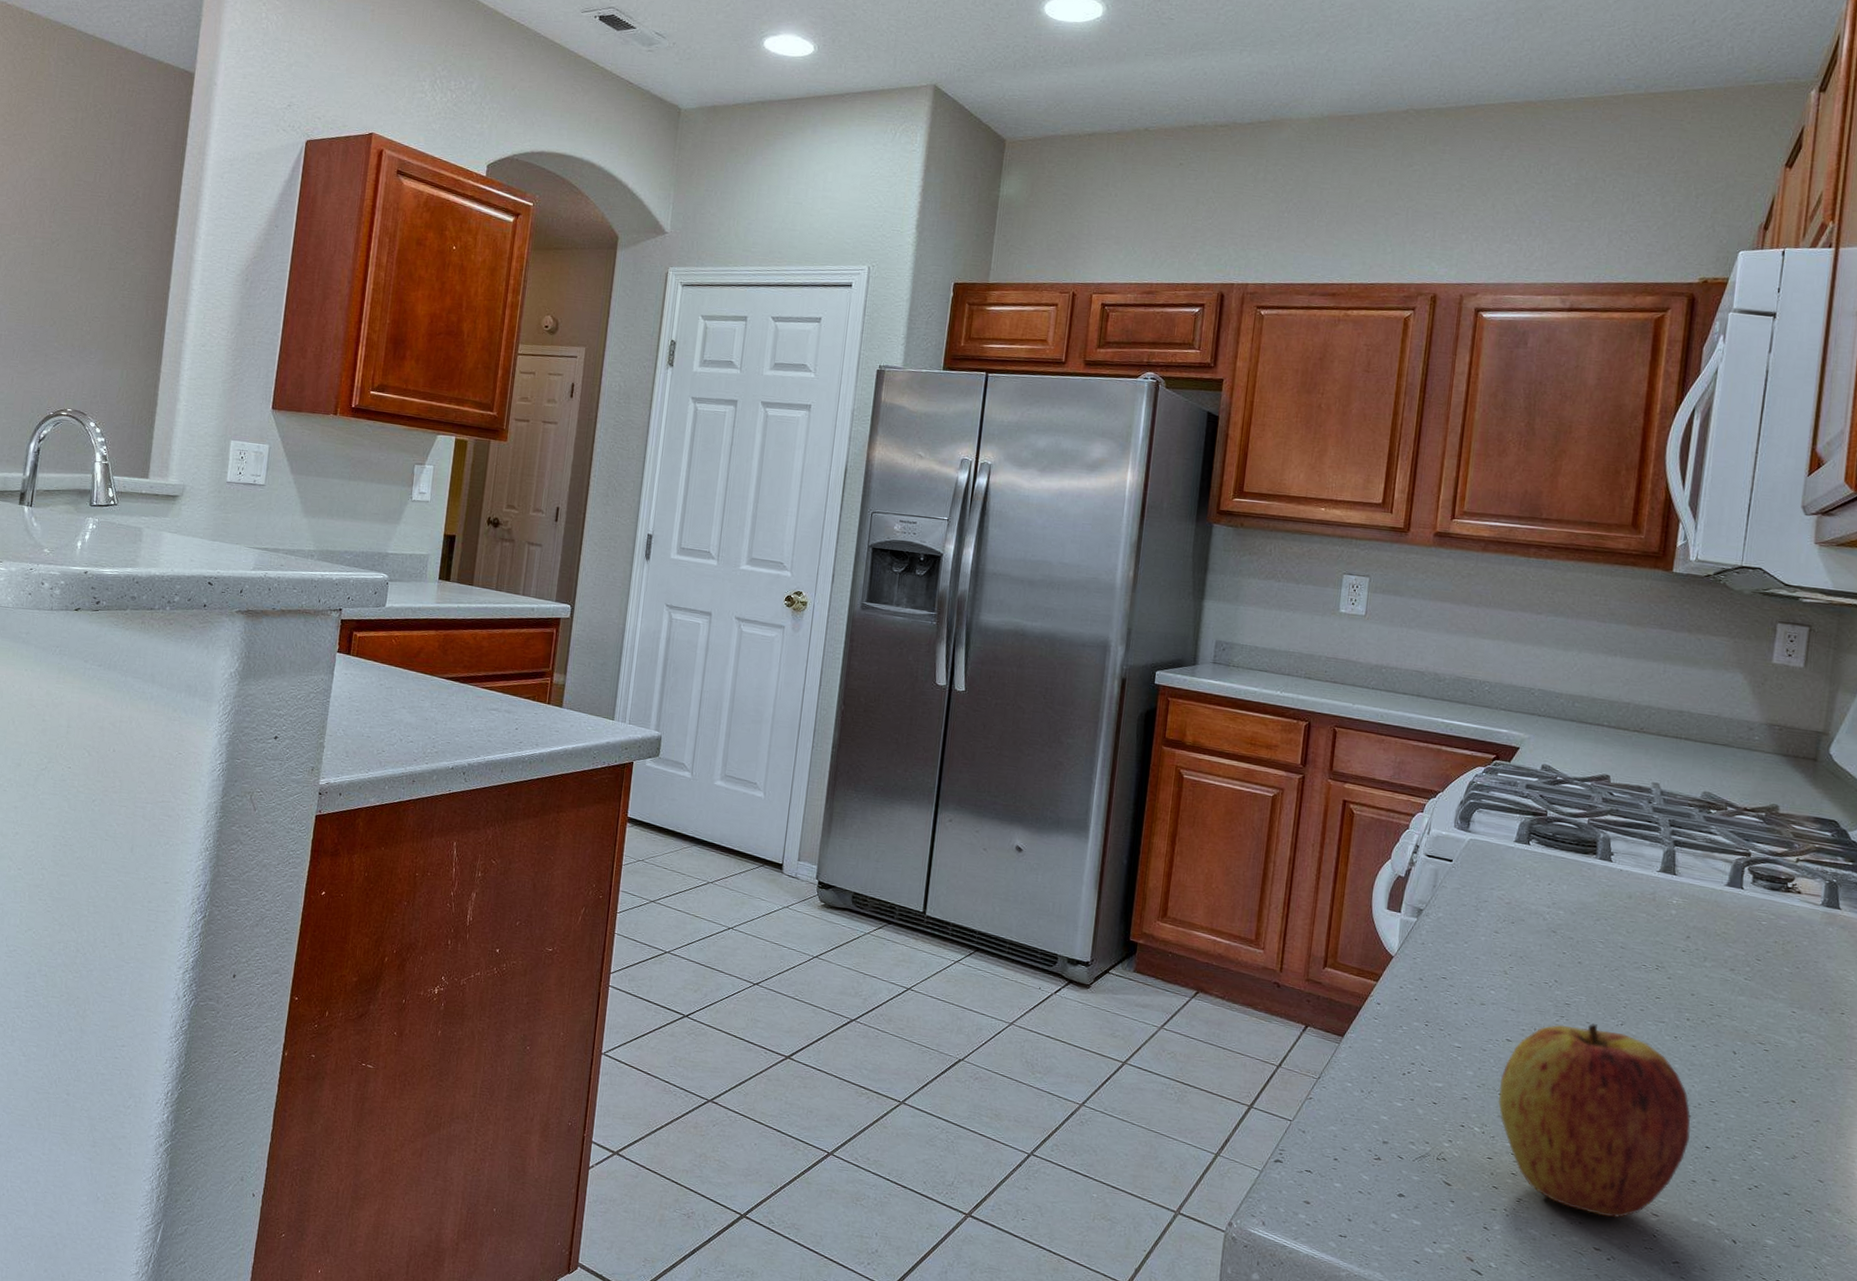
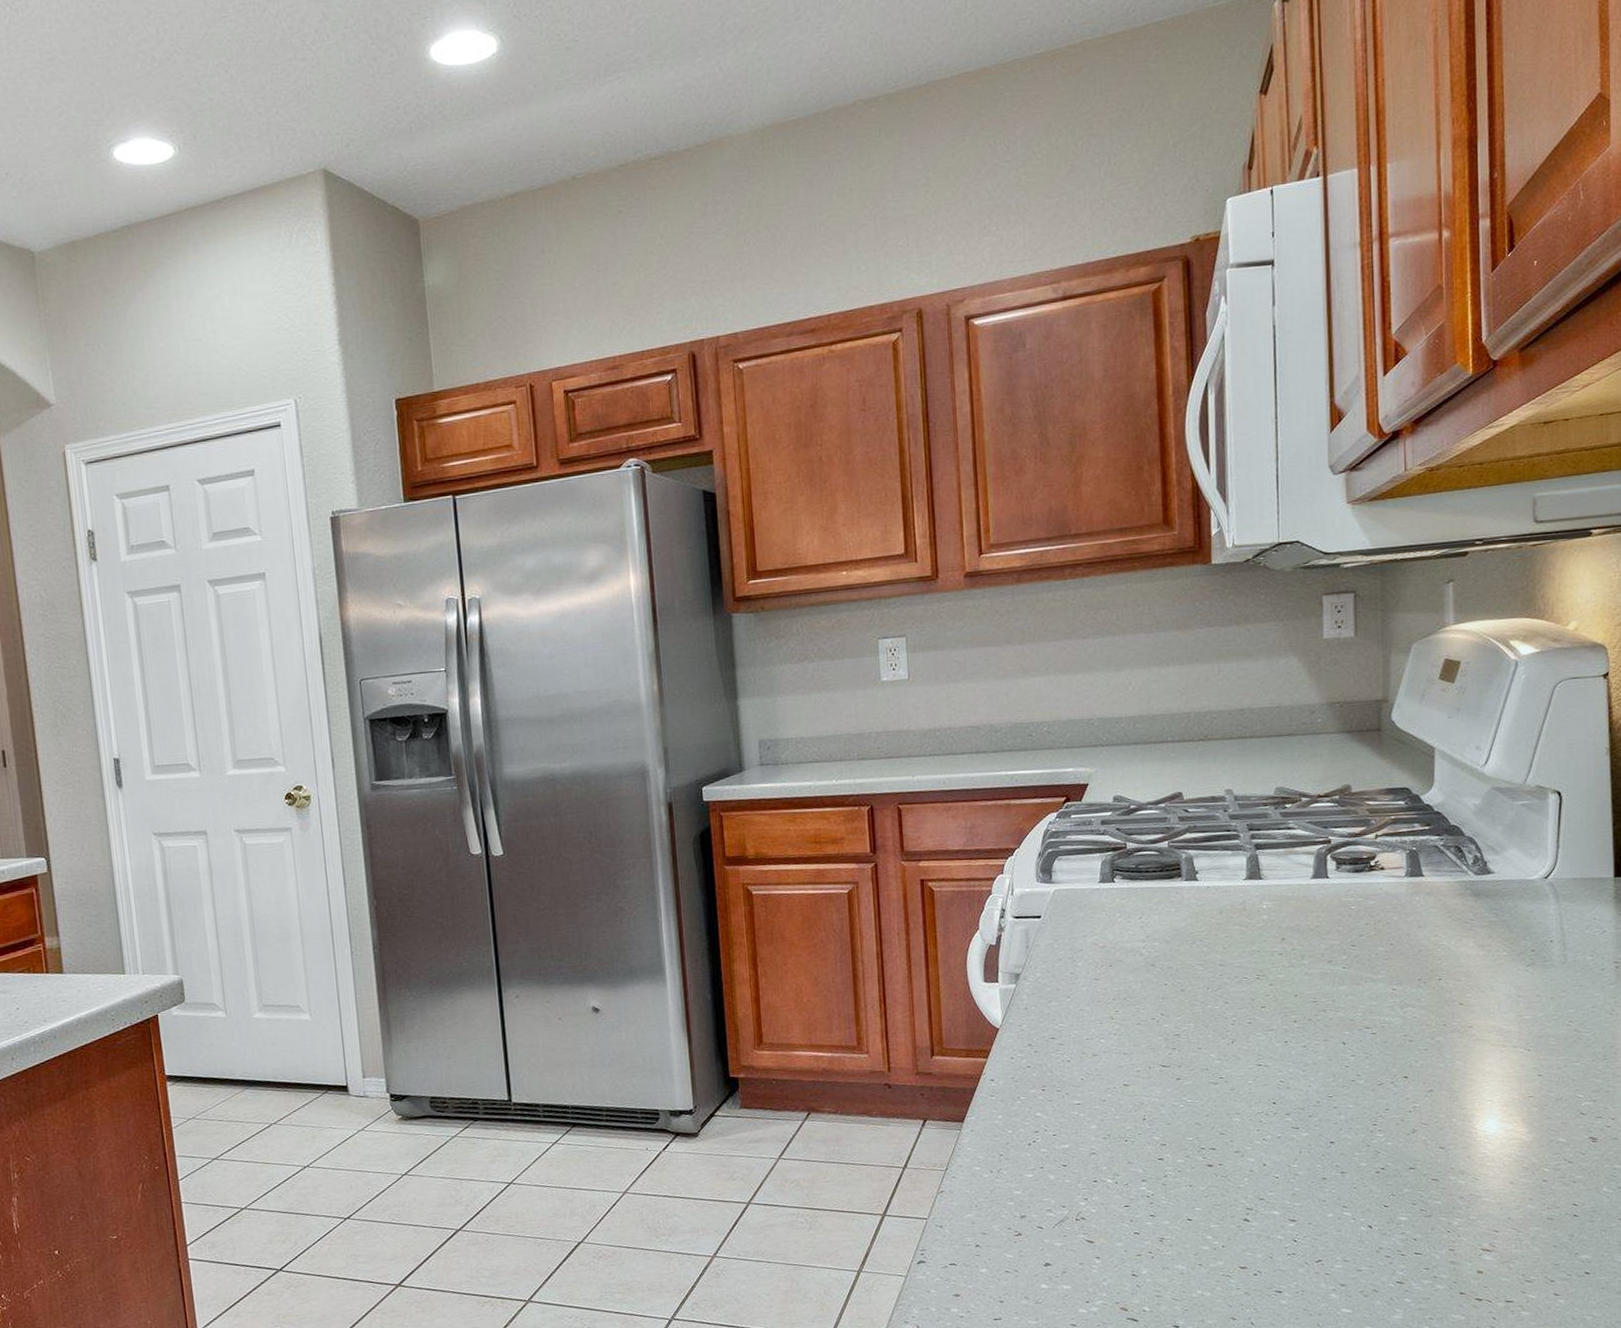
apple: present [1497,1024,1691,1219] -> none [1124,1048,1314,1235]

